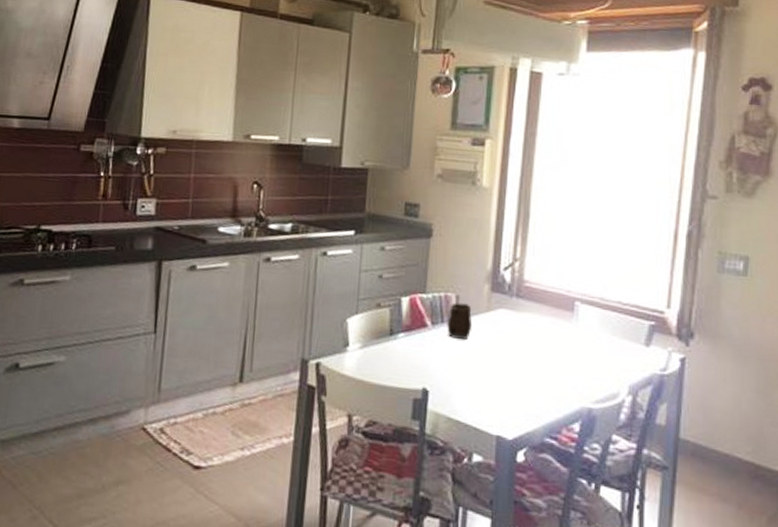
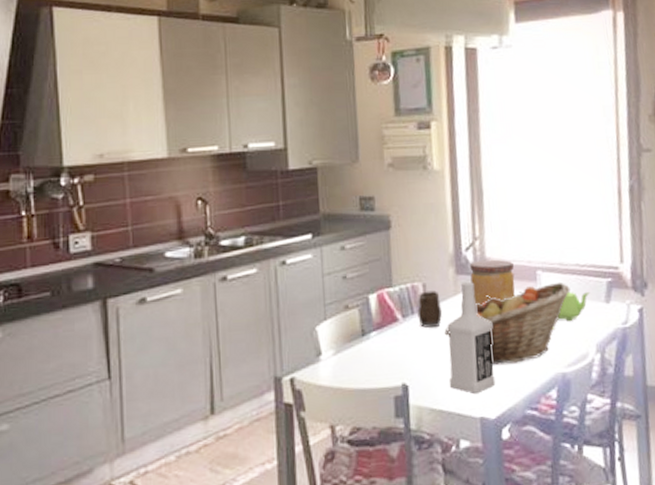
vodka: none [470,301,522,412] -> present [447,282,495,394]
fruit basket: none [472,316,609,389] -> present [444,283,570,365]
jar: none [505,281,551,325] -> present [469,259,515,305]
teapot: none [590,328,630,358] -> present [557,292,591,321]

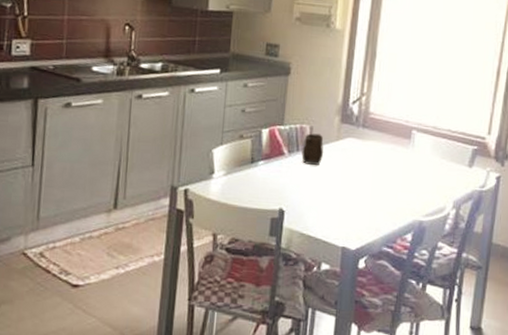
fruit basket: present [444,283,570,365] -> none [323,143,439,206]
vodka: present [447,282,495,394] -> none [321,131,366,226]
jar: present [469,259,515,305] -> none [353,113,393,152]
teapot: present [557,292,591,321] -> none [423,153,457,178]

